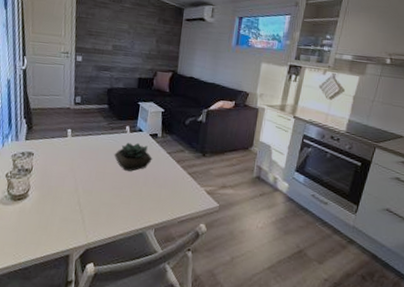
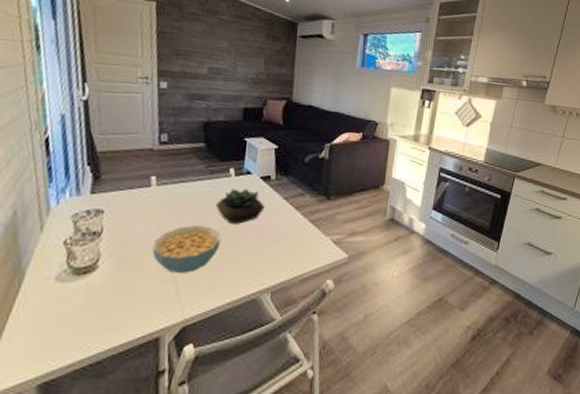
cereal bowl: none [66,169,118,207] -> present [152,225,221,273]

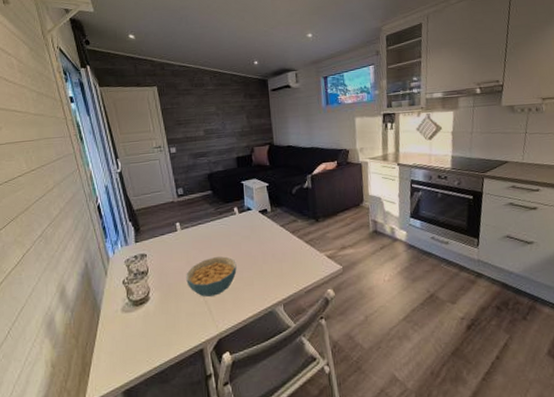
succulent plant: present [215,188,265,224] -> none [227,222,267,252]

